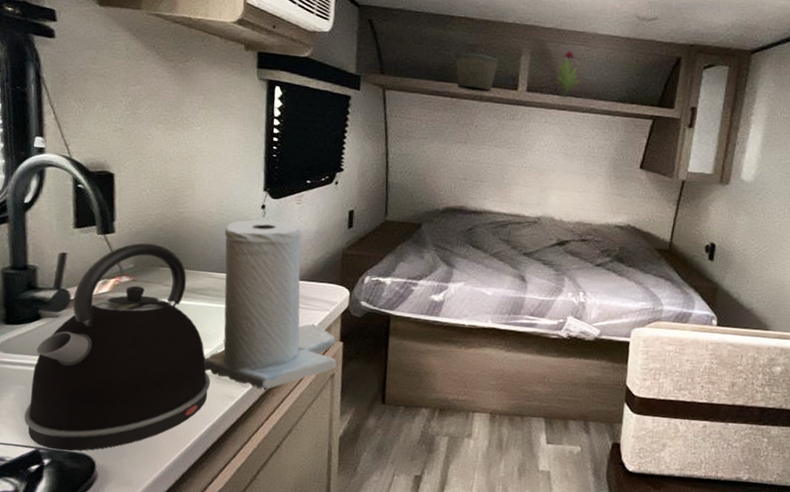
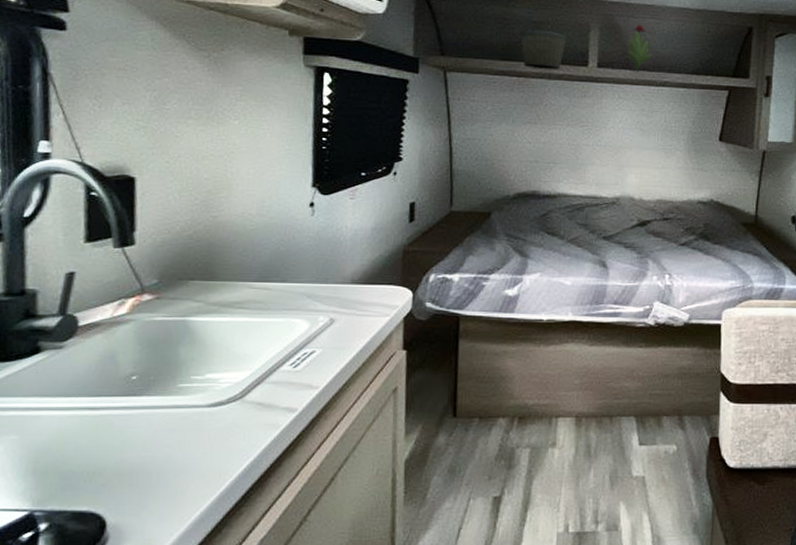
kettle: present [24,242,210,451] -> none [15,254,250,510]
paper towel: present [203,219,337,389] -> none [242,218,400,412]

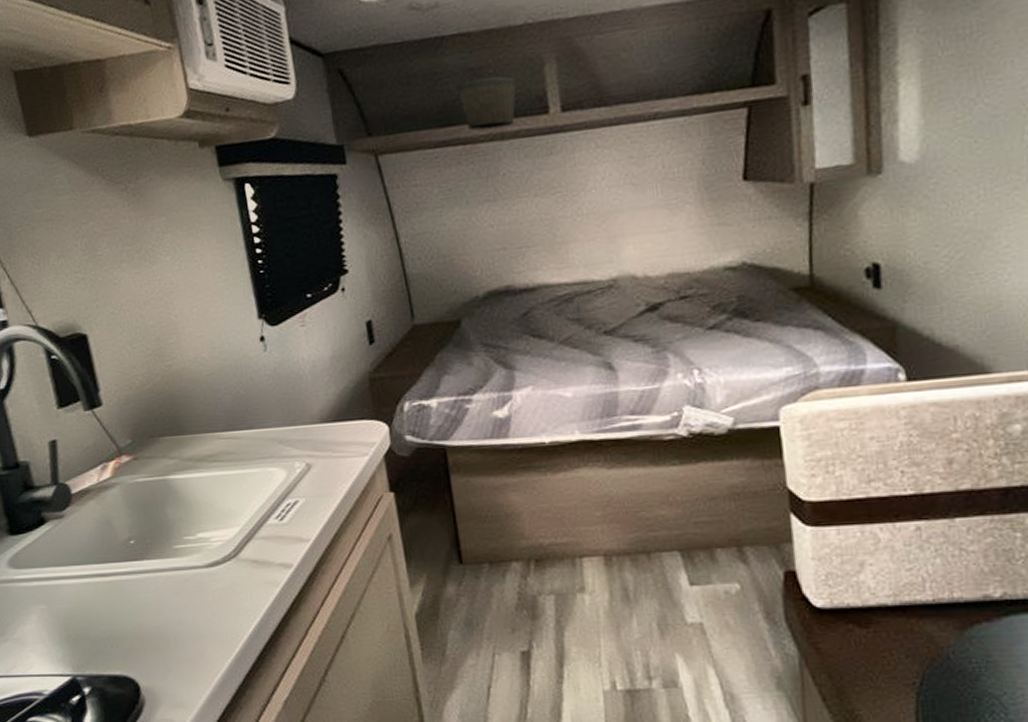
decorative plant: present [623,25,653,73] -> none [593,41,634,109]

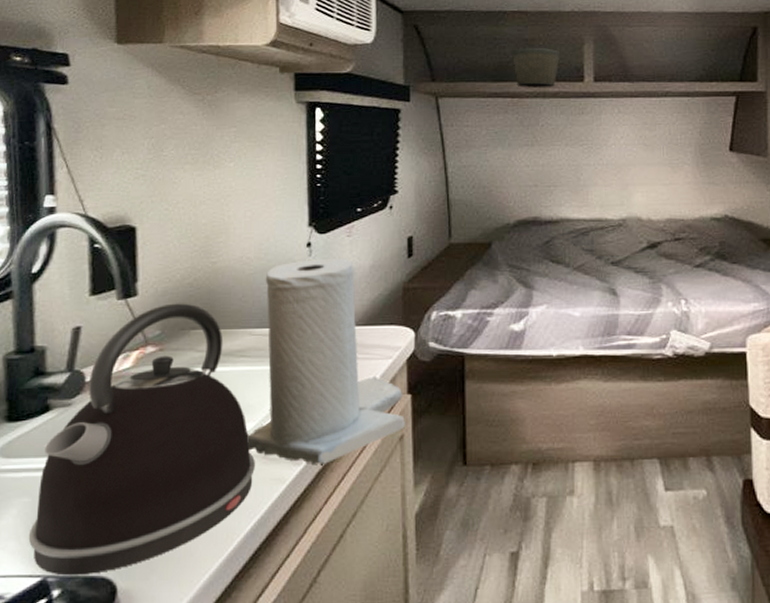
kettle: none [48,410,247,675] -> present [28,303,255,576]
paper towel: none [223,351,393,567] -> present [246,258,406,464]

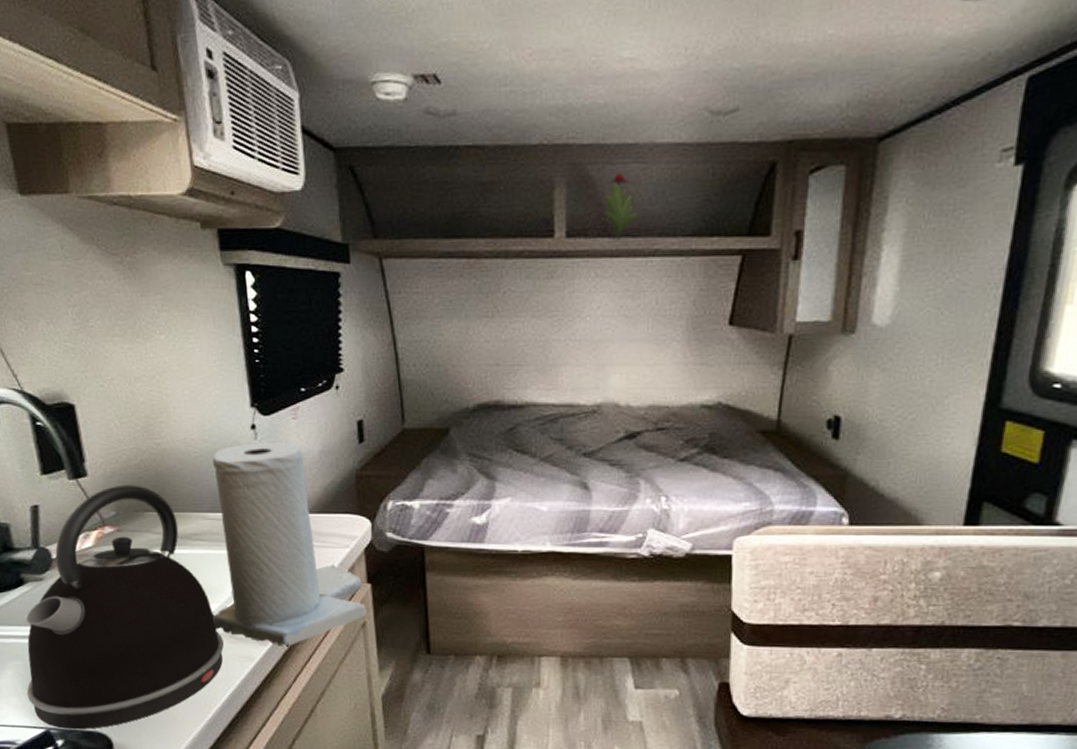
basket: present [511,47,560,89] -> none [466,193,524,247]
decorative plant: none [620,34,652,85] -> present [599,174,638,241]

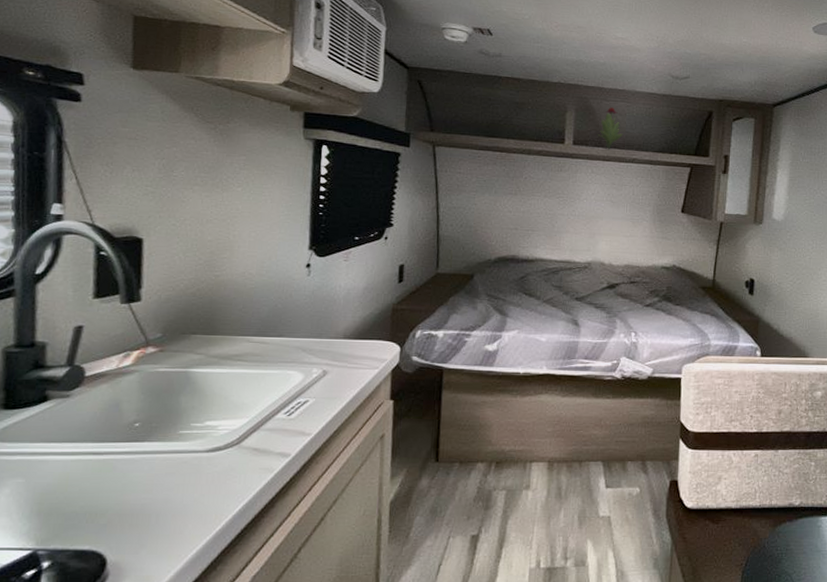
kettle: present [26,485,224,730] -> none [20,310,246,549]
paper towel: present [212,441,368,646] -> none [239,278,387,457]

